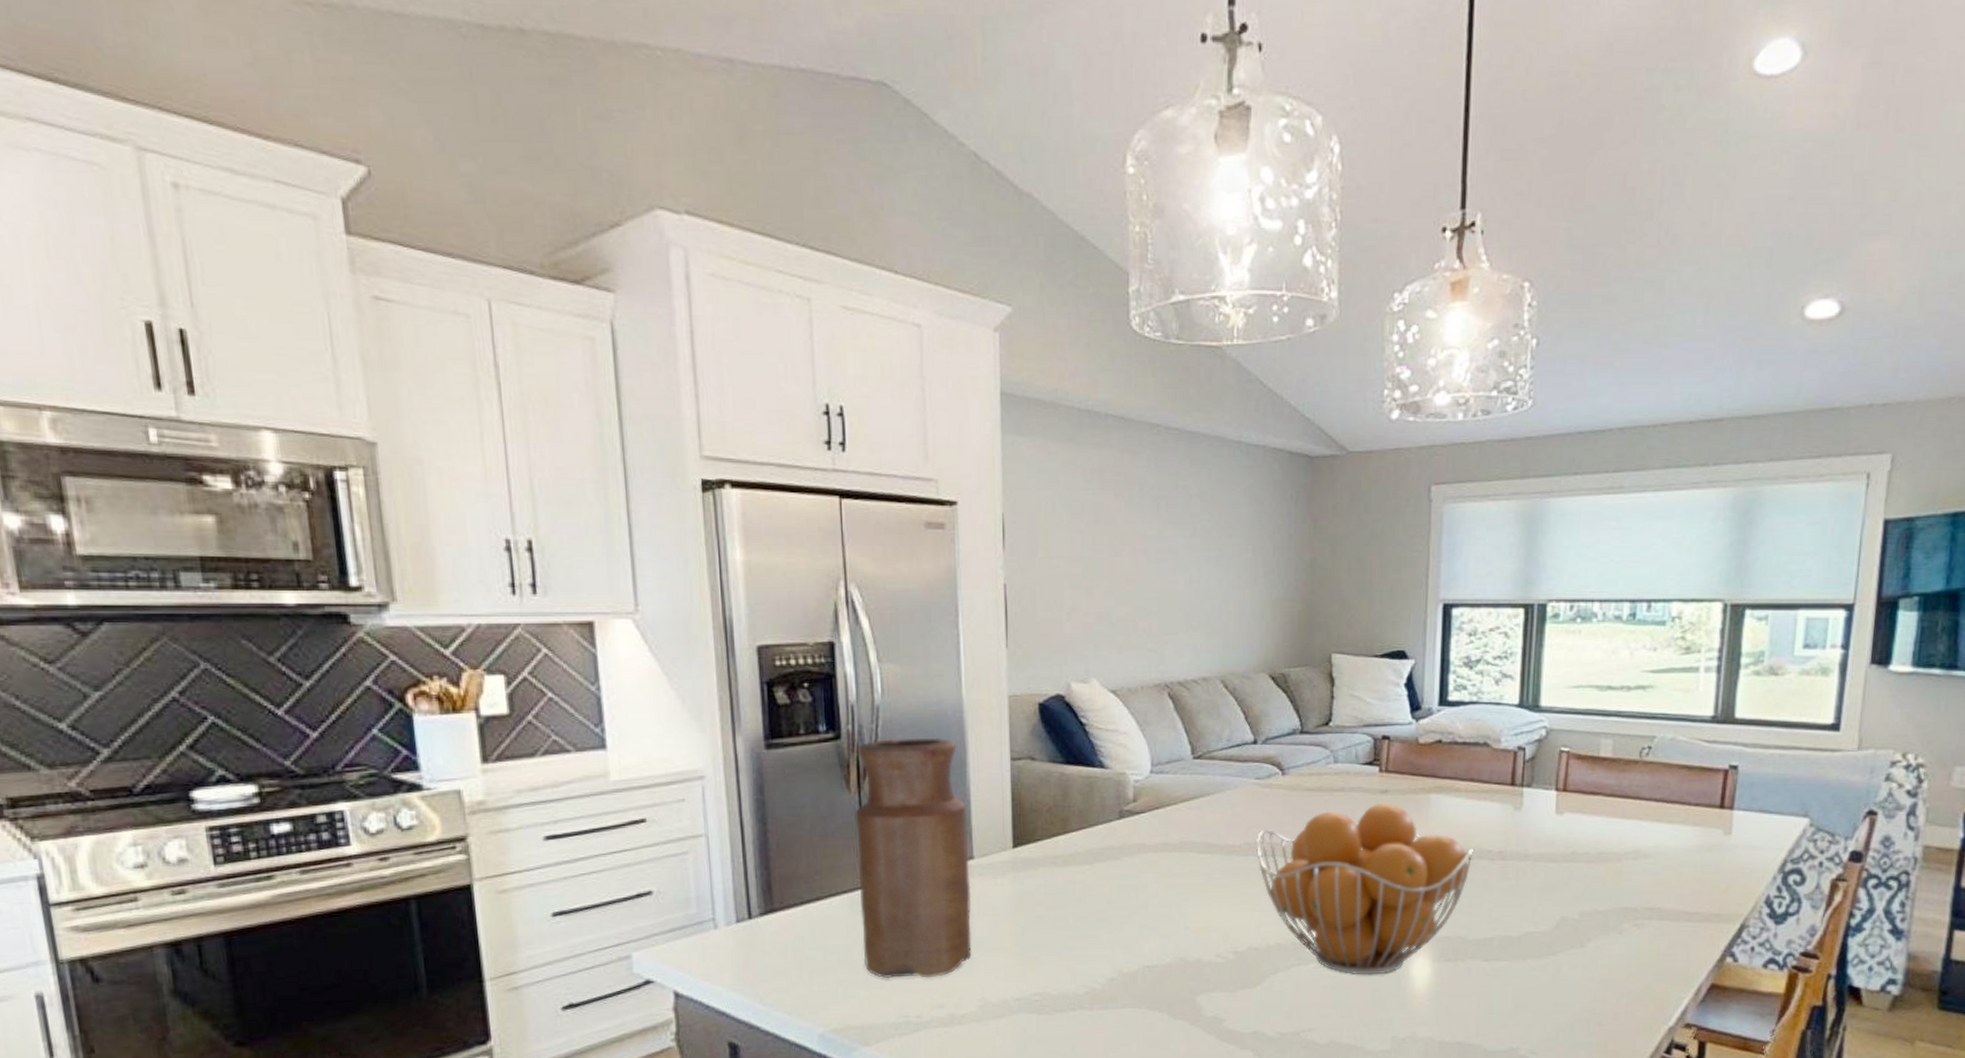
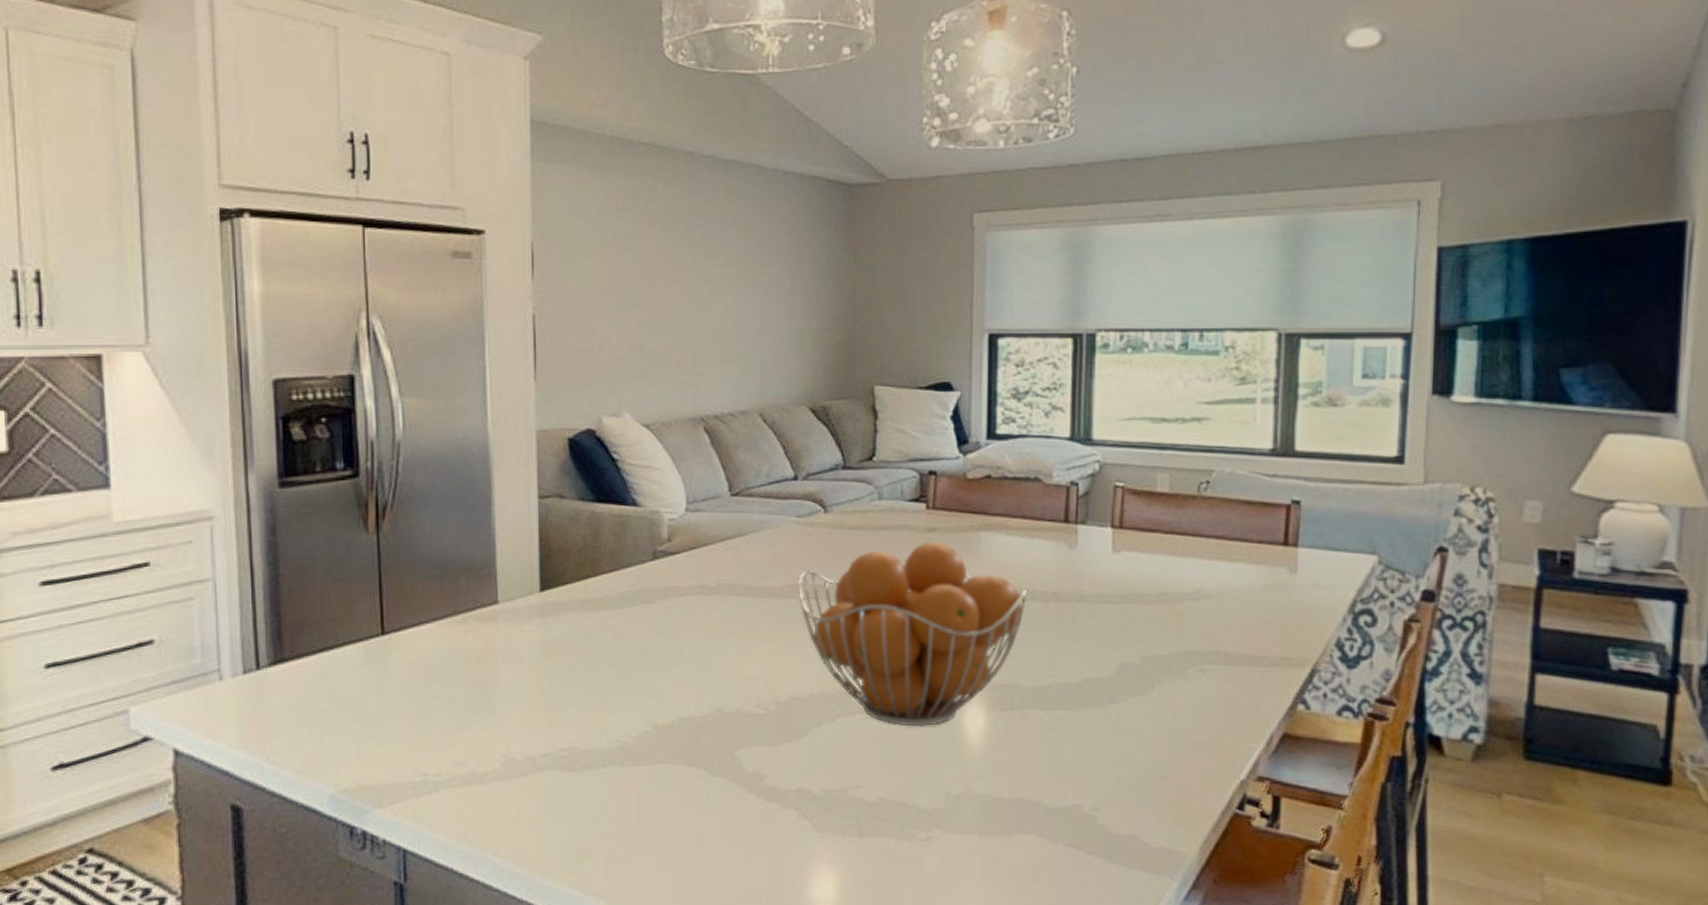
vase: present [855,737,972,979] -> none [372,475,496,734]

